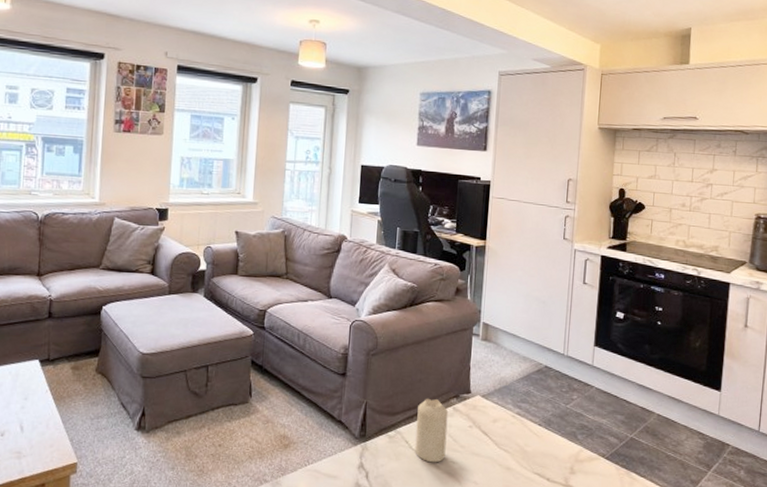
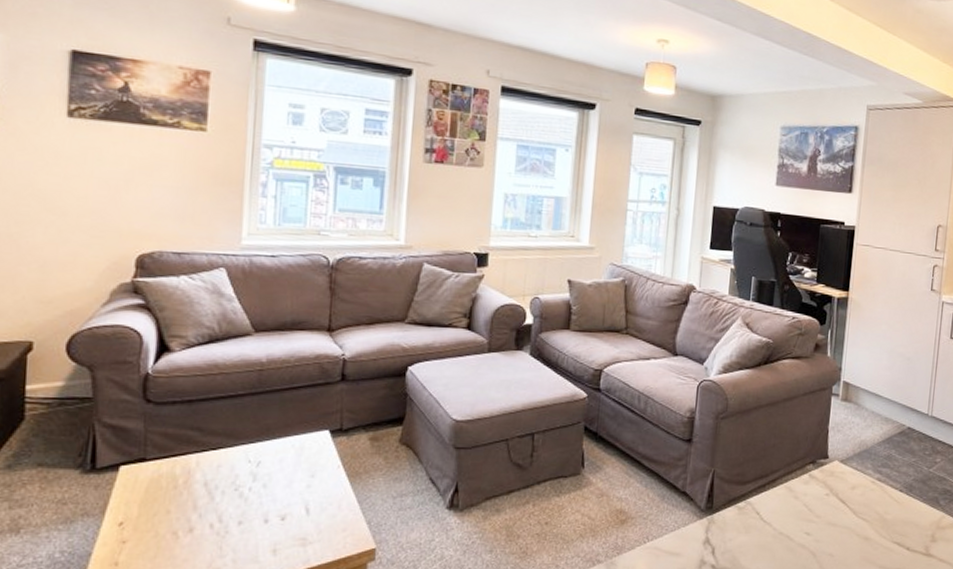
candle: present [415,398,449,463] -> none [766,464,804,535]

